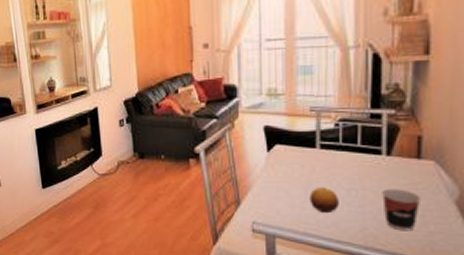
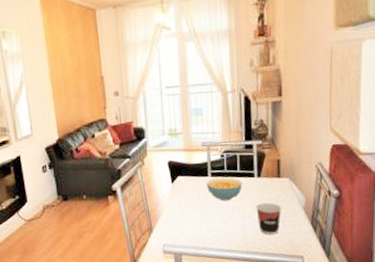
fruit: present [309,186,339,214] -> none [205,207,227,230]
cereal bowl: none [314,151,363,181] -> present [207,177,242,202]

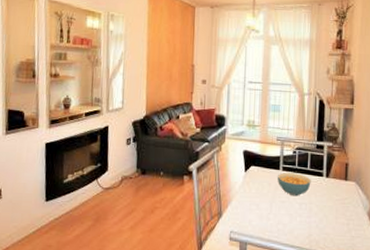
cup: present [256,202,282,235] -> none [322,203,347,237]

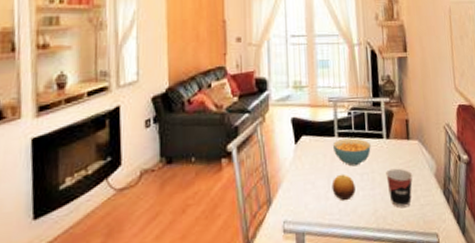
fruit: none [273,201,294,223] -> present [332,174,355,201]
cup: none [322,203,347,237] -> present [386,168,413,208]

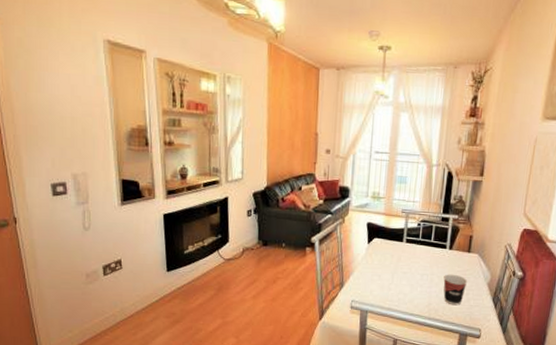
fruit: present [332,174,355,201] -> none [394,272,415,293]
cereal bowl: present [333,138,371,167] -> none [400,245,434,268]

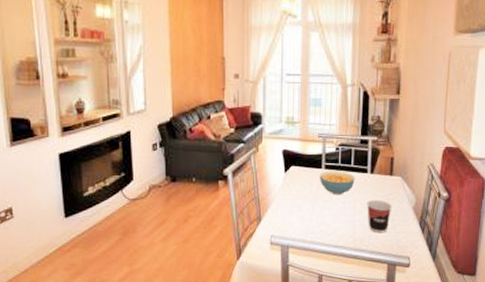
cereal bowl: none [400,245,434,268] -> present [320,171,355,195]

